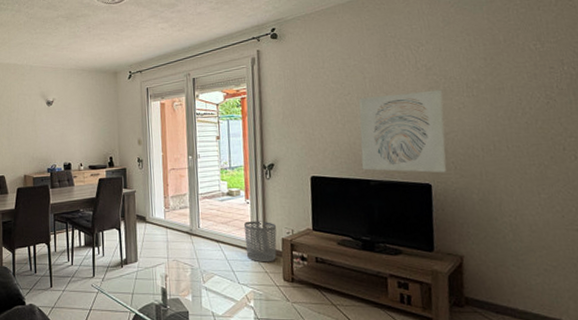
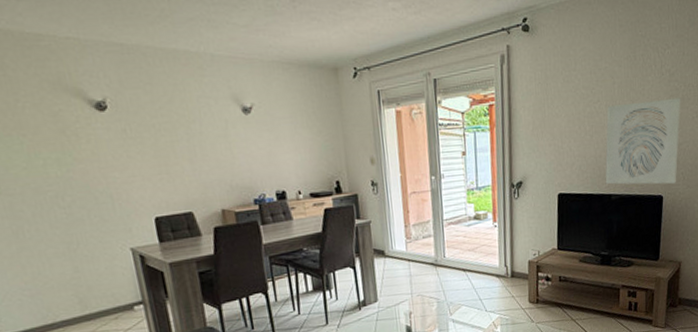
waste bin: present [243,221,277,263] -> none [491,244,524,288]

